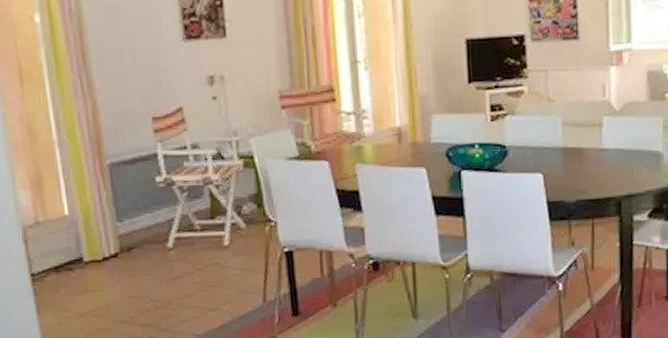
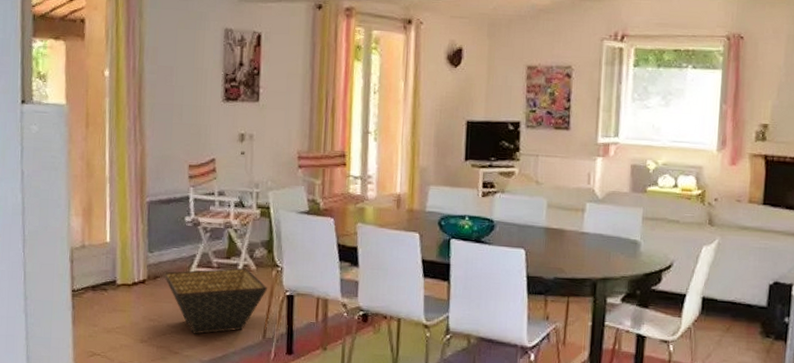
basket: none [138,227,262,307] -> present [164,267,267,334]

